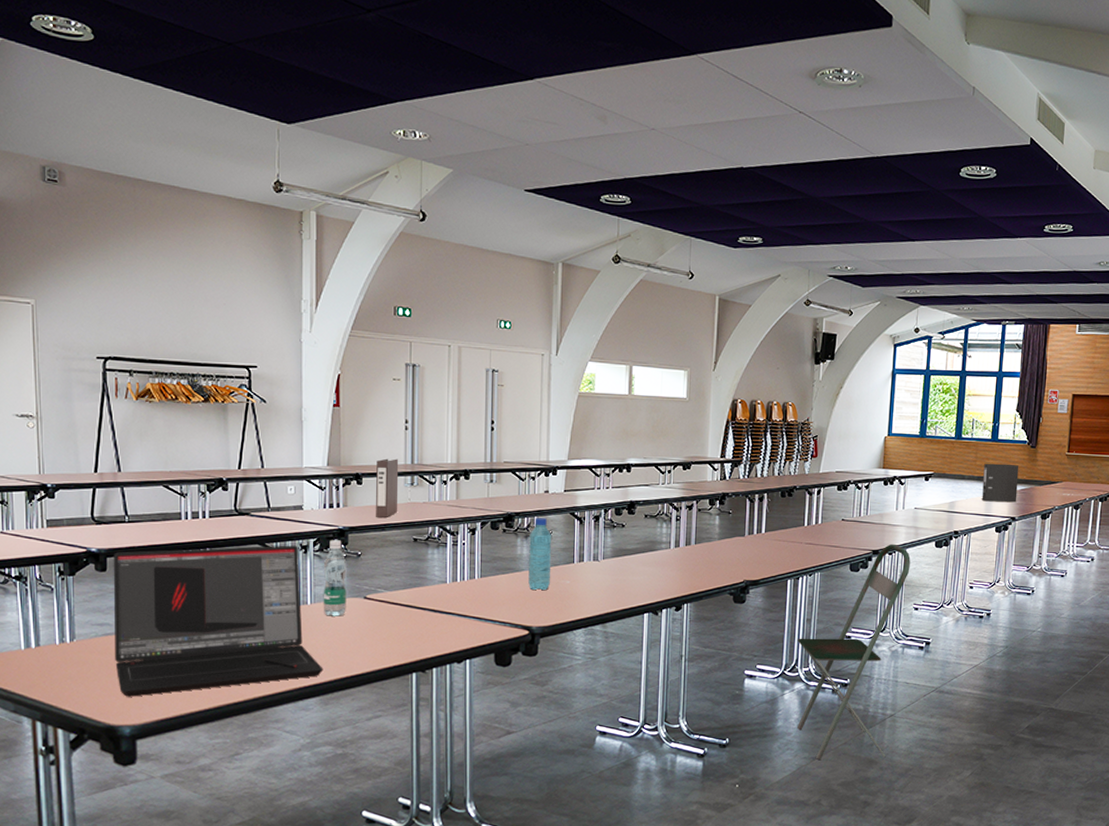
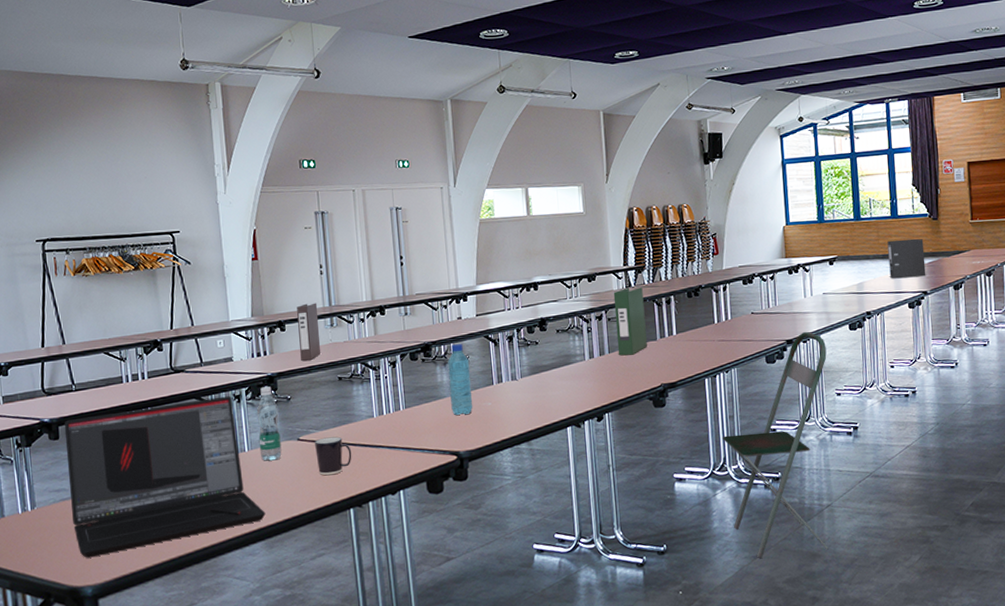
mug: none [381,598,420,637] -> present [314,436,352,476]
binder: none [704,480,737,549] -> present [613,287,647,356]

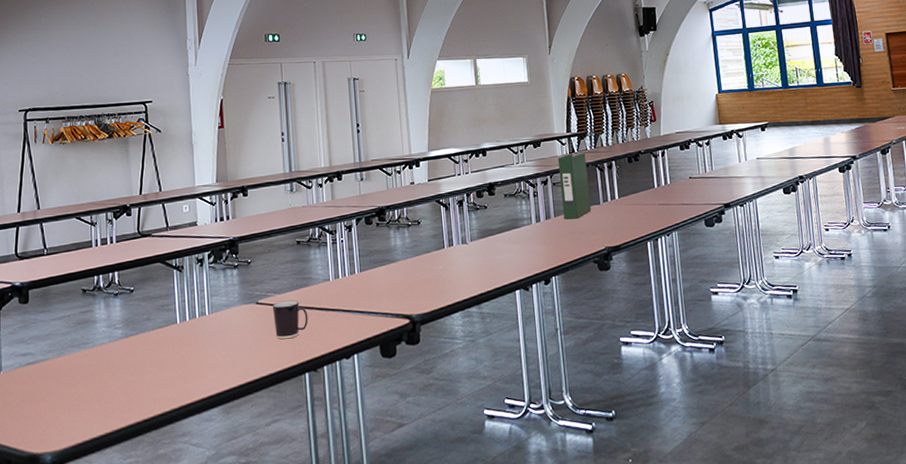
laptop: present [64,396,266,558] -> none [34,259,224,424]
bottle: present [256,386,282,461] -> none [218,250,241,325]
binder: present [297,303,321,361] -> none [259,169,281,225]
water bottle: present [448,344,473,416] -> none [401,208,425,279]
folding chair: present [722,331,829,559] -> none [666,195,775,425]
binder: present [887,238,926,279] -> none [815,105,854,144]

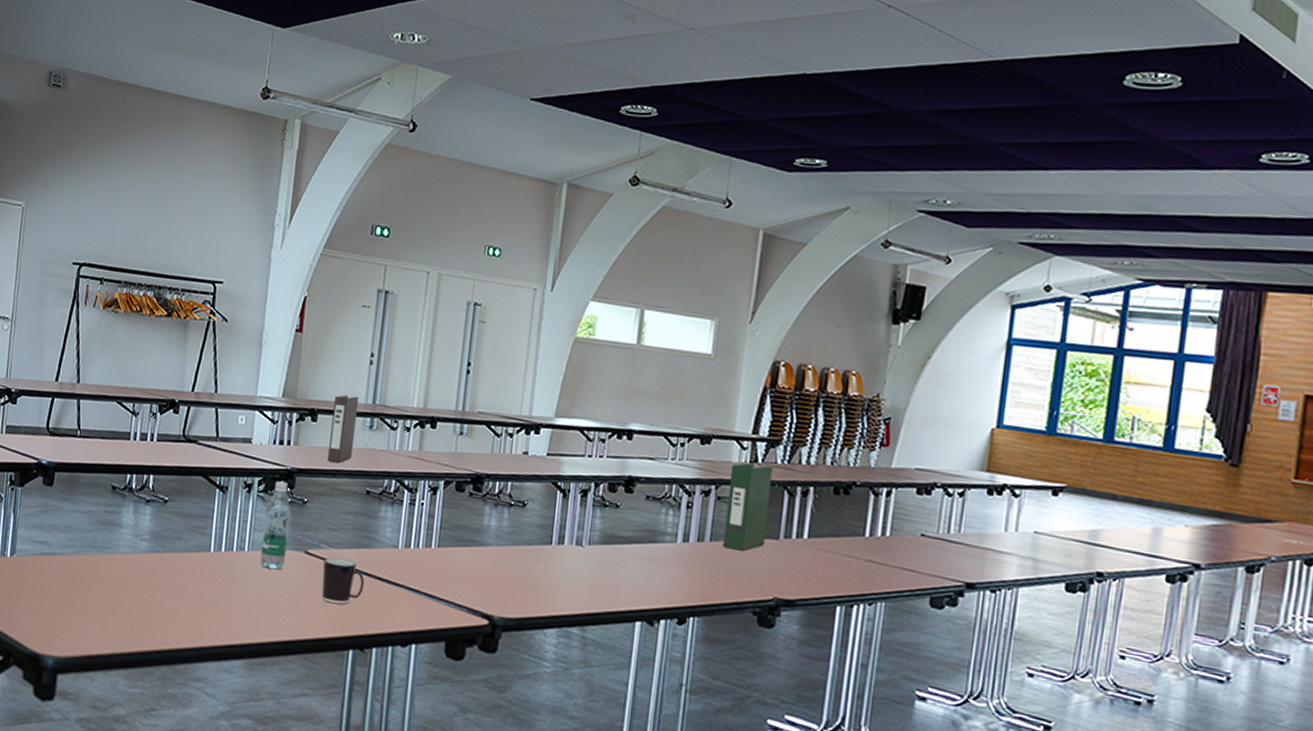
bottle: none [218,250,241,325] -> present [260,481,291,570]
binder: none [259,169,281,225] -> present [328,395,360,463]

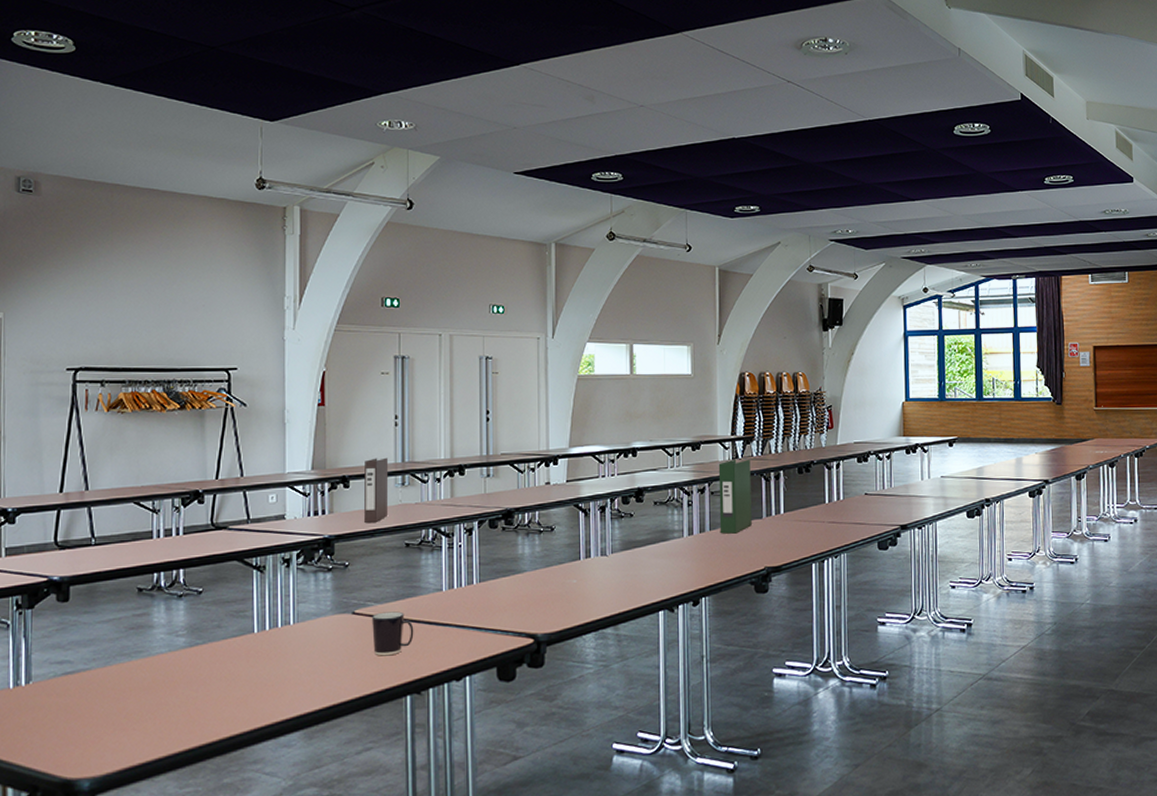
bottle: present [260,481,291,570] -> none [307,550,333,637]

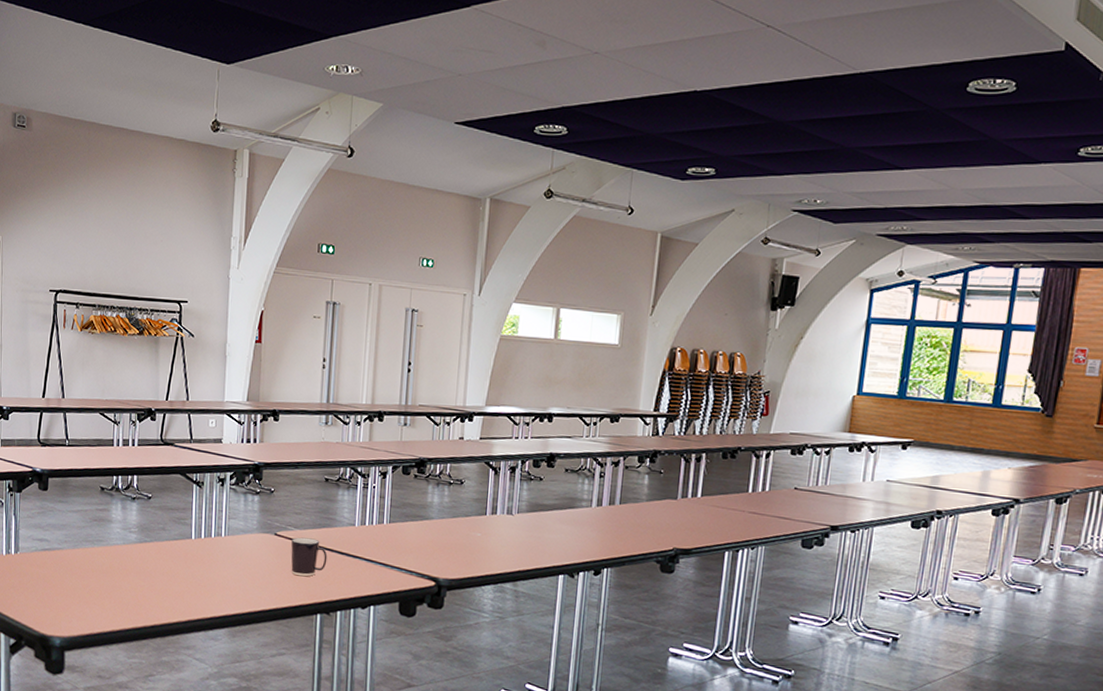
binder: present [364,457,389,522] -> none [290,396,315,456]
binder: present [718,459,752,535] -> none [630,436,671,512]

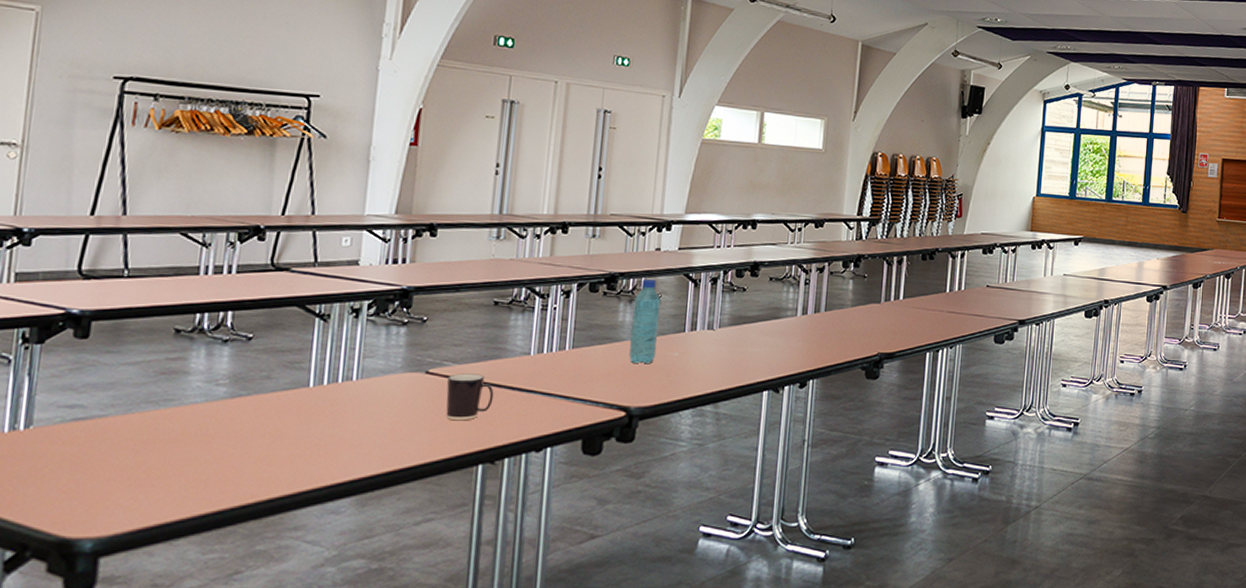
water bottle: none [437,465,465,542] -> present [629,279,662,364]

